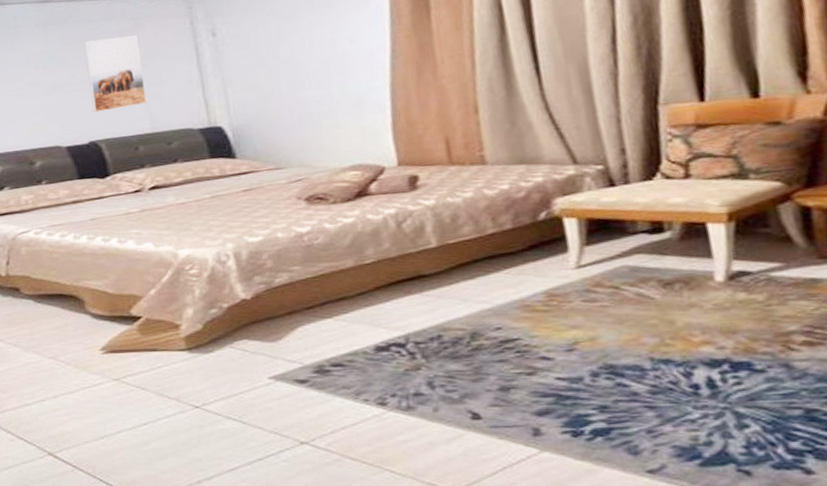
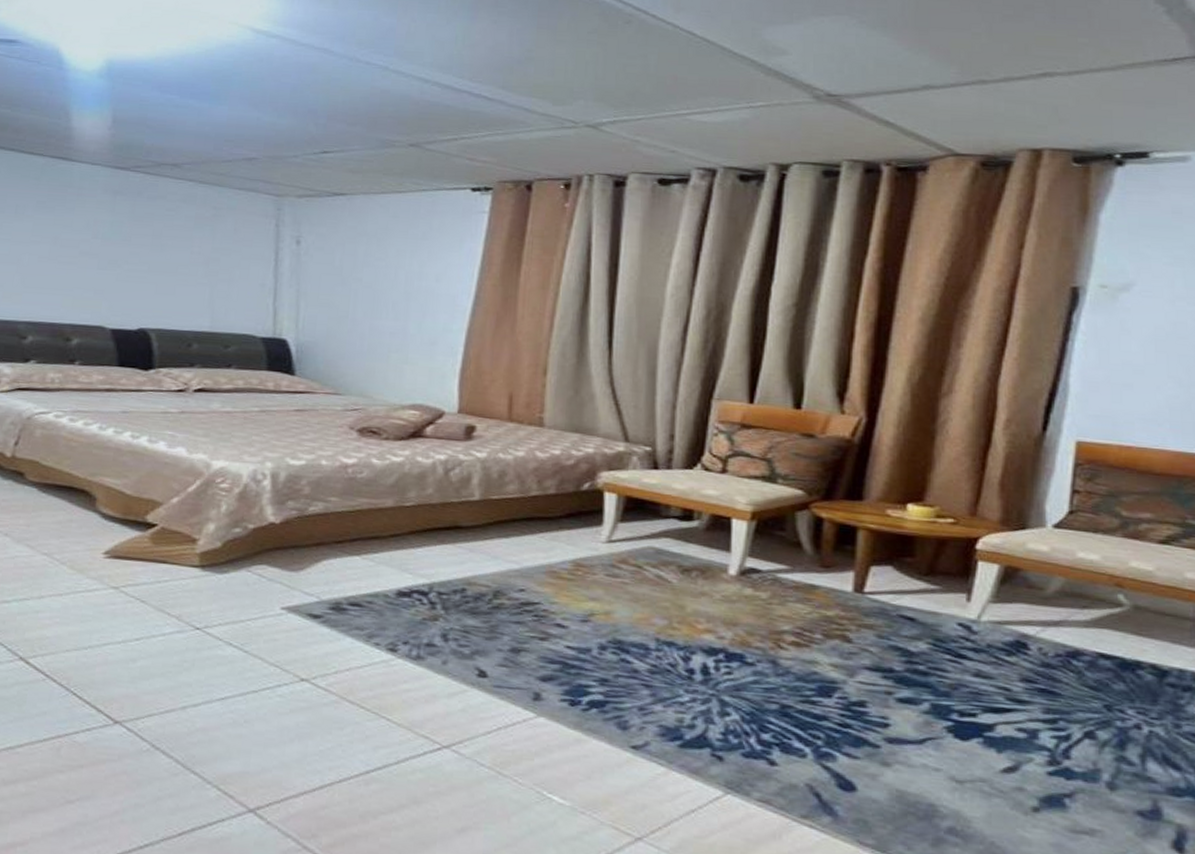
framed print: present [84,34,146,112] -> none [149,220,216,300]

